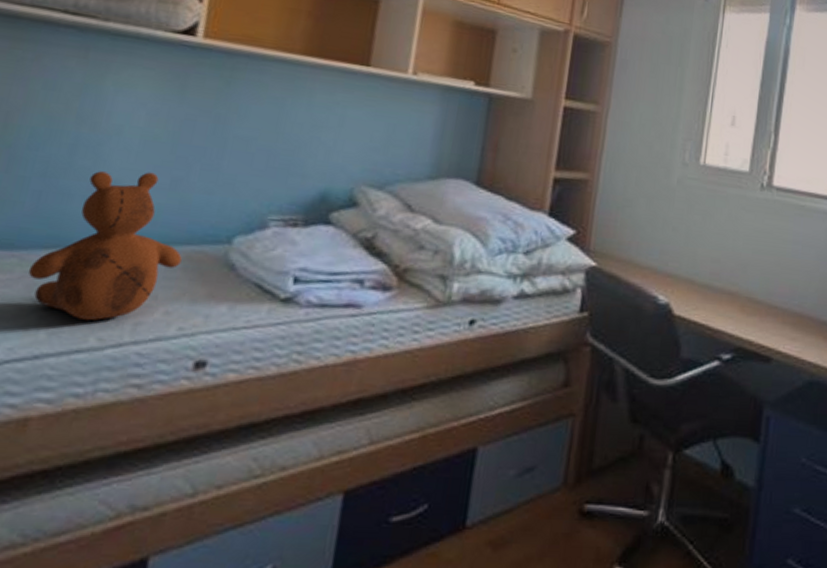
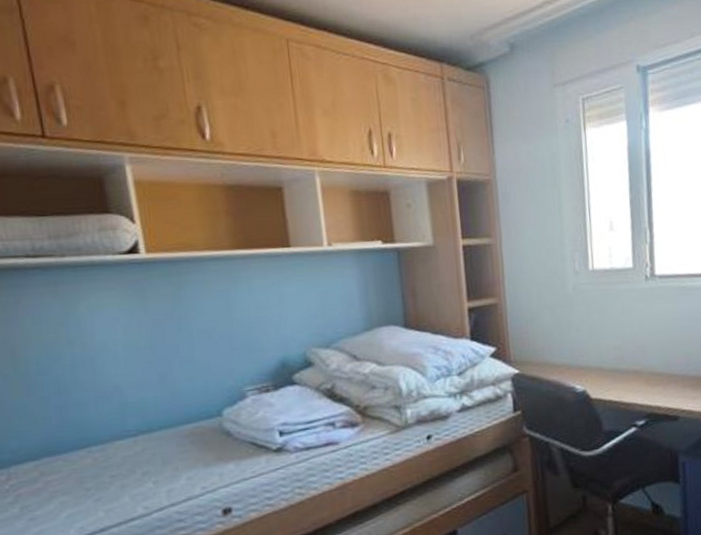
teddy bear: present [28,171,182,321] -> none [73,373,188,497]

